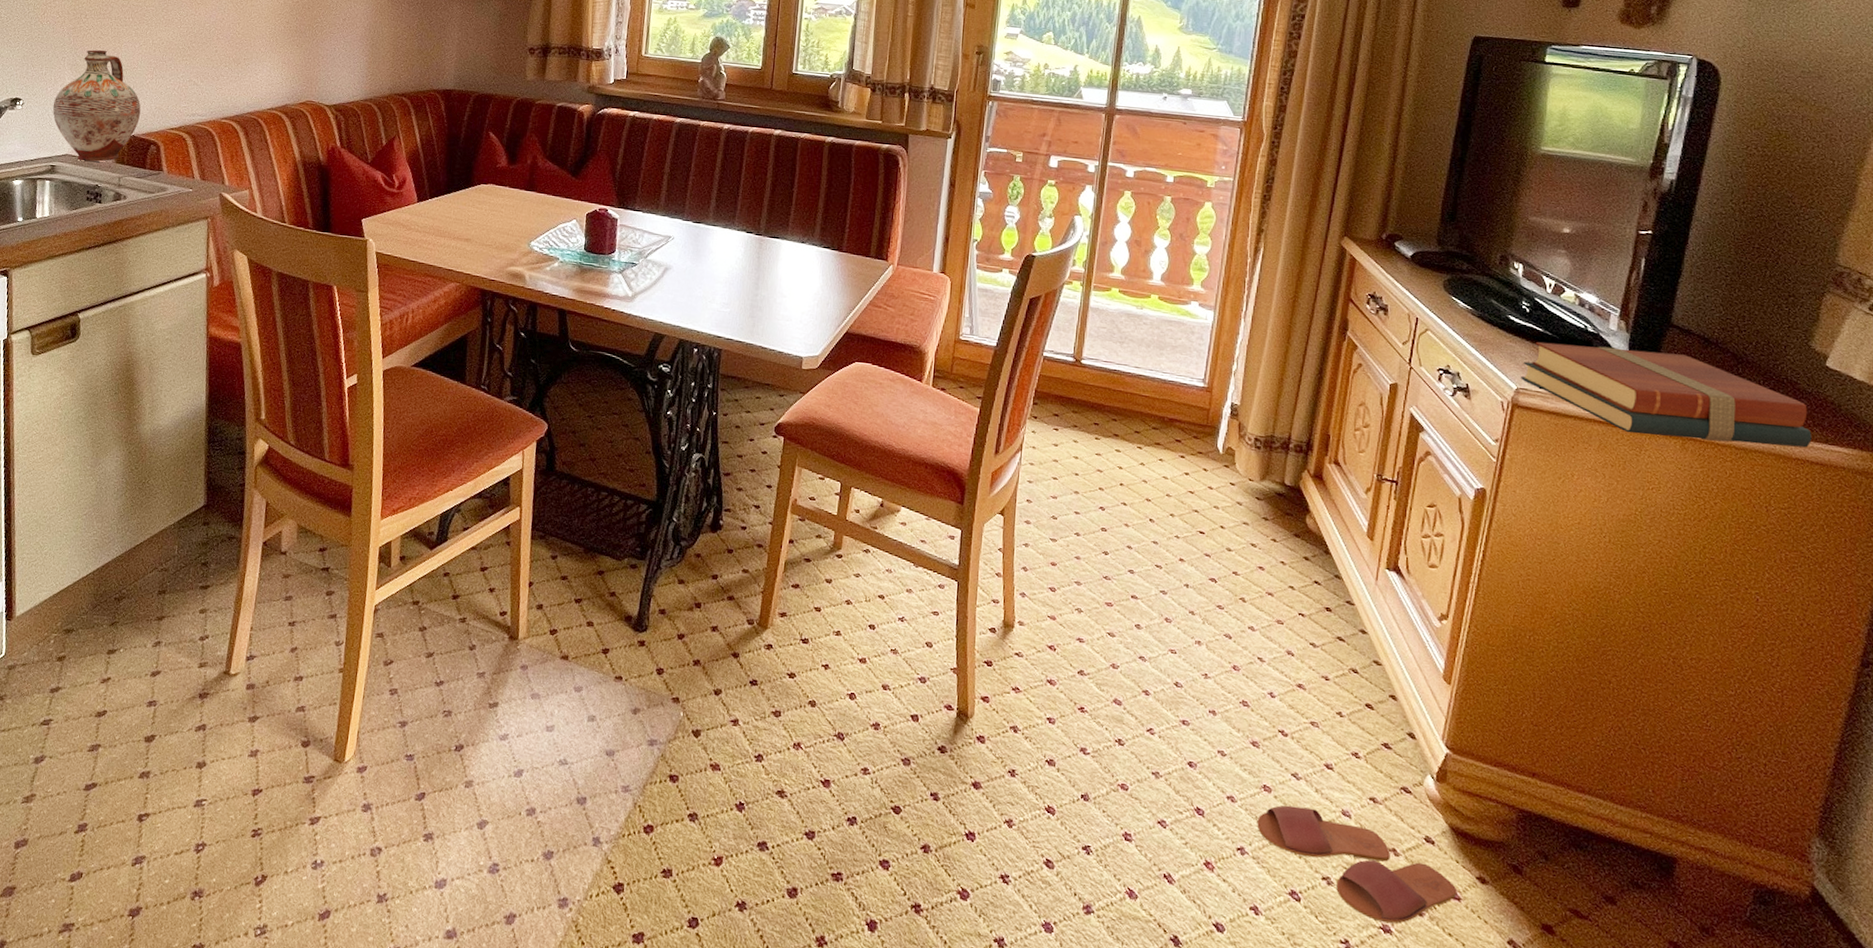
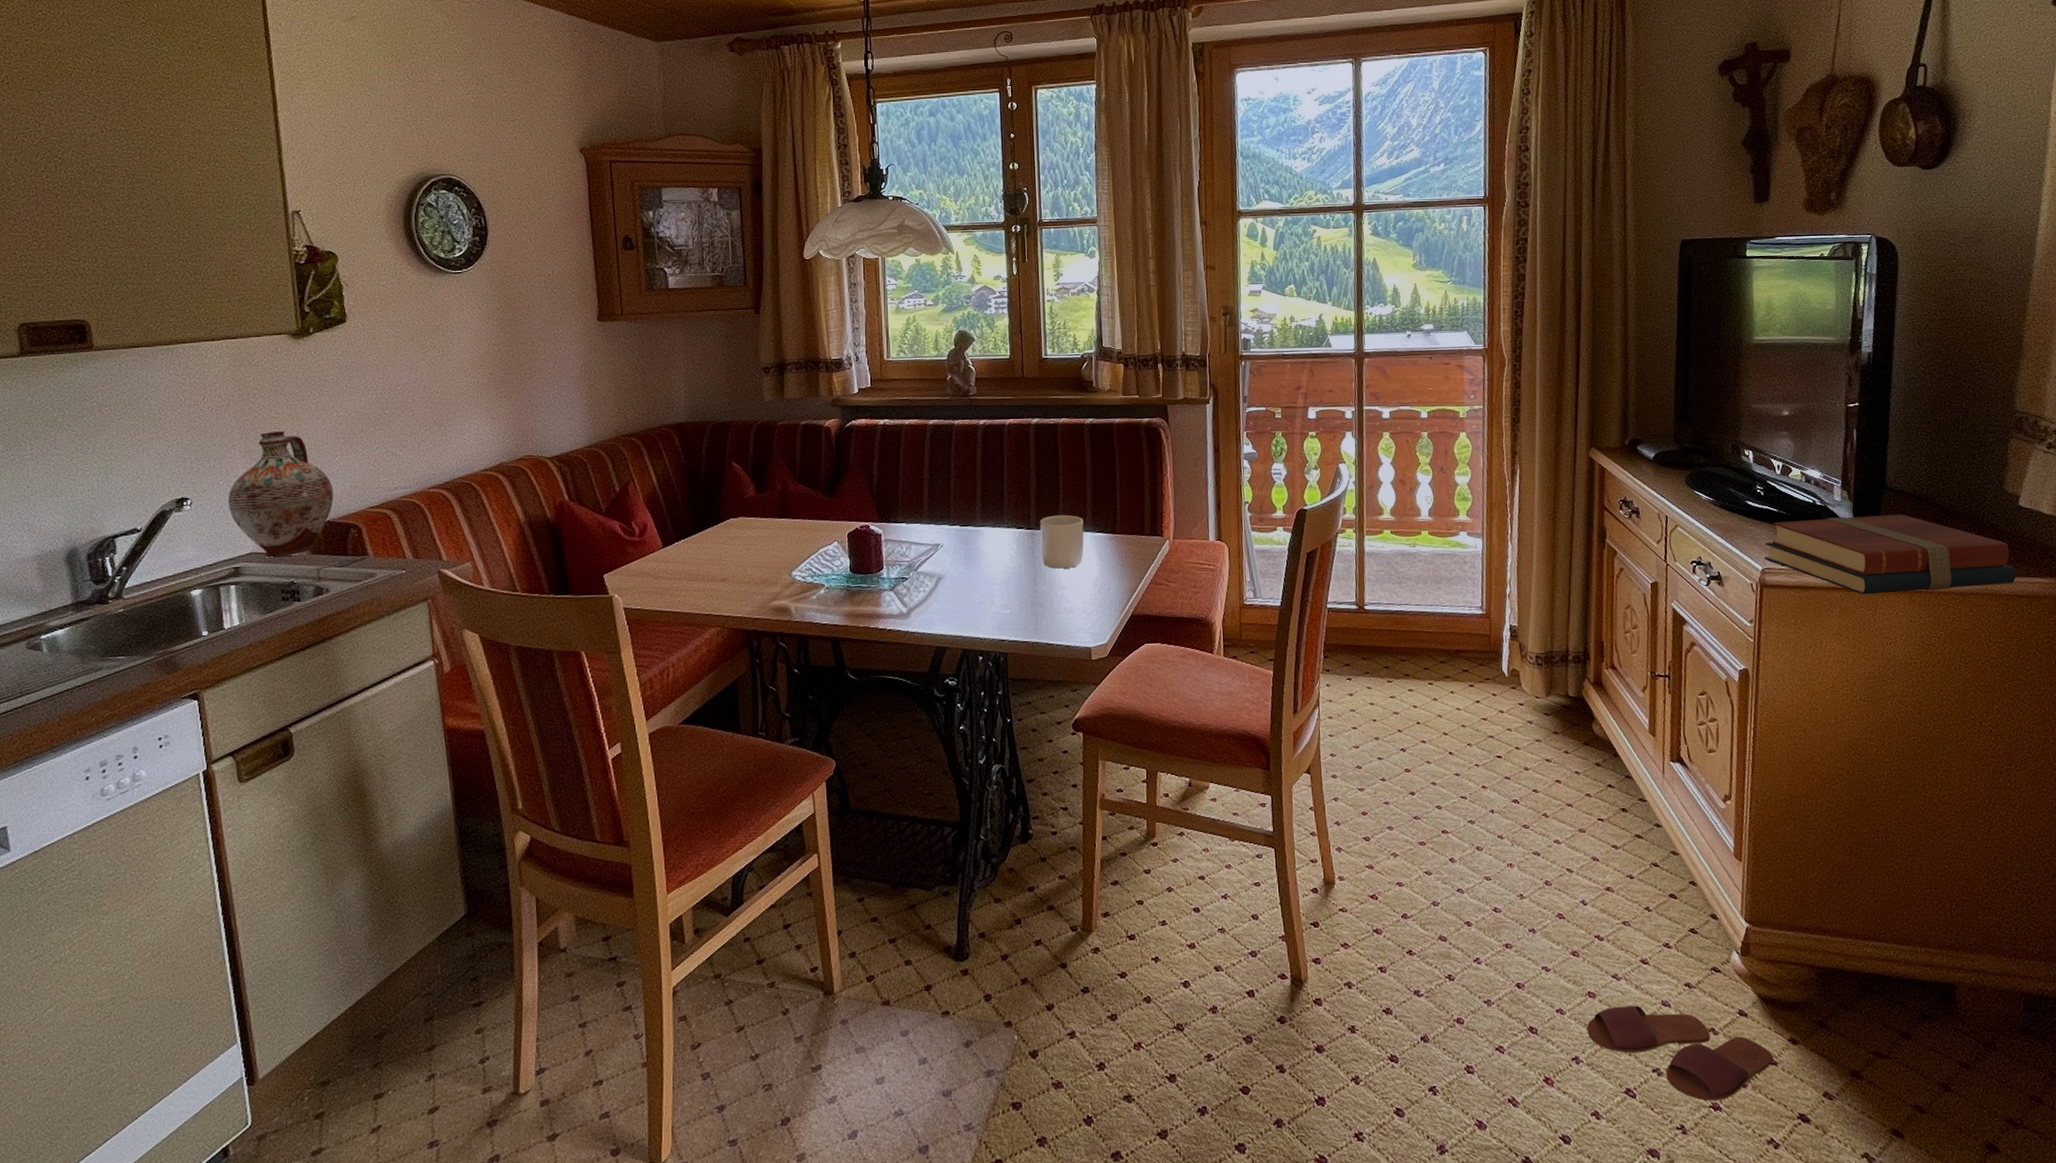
mug: none [767,225,812,278] -> present [1039,514,1084,569]

